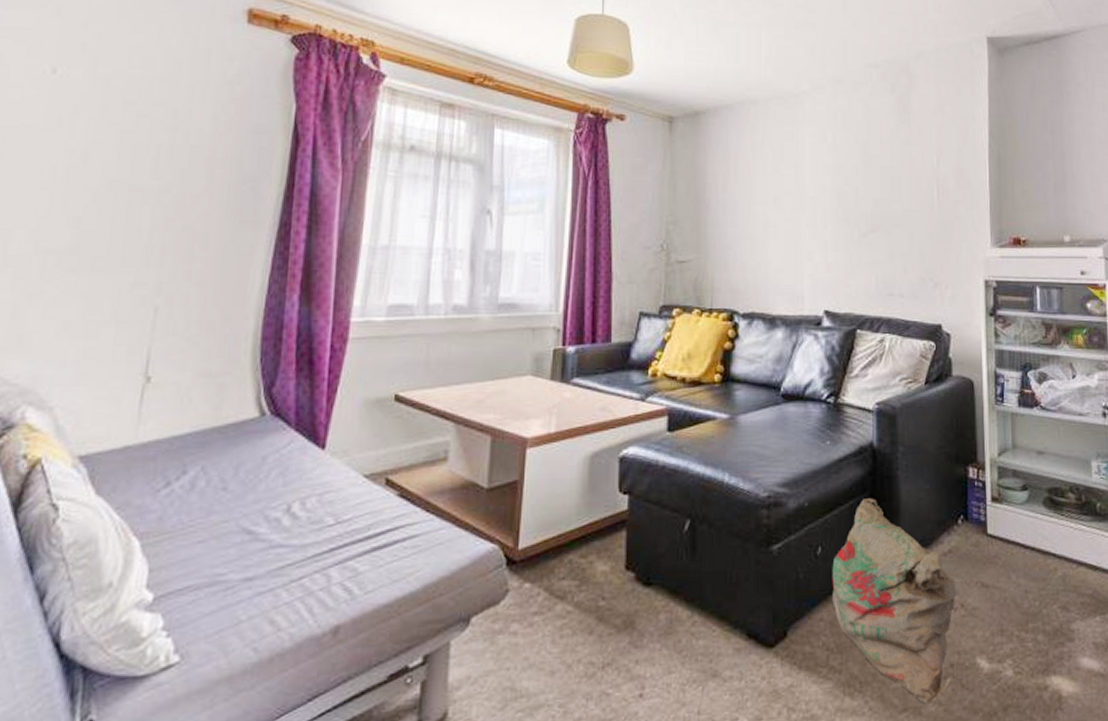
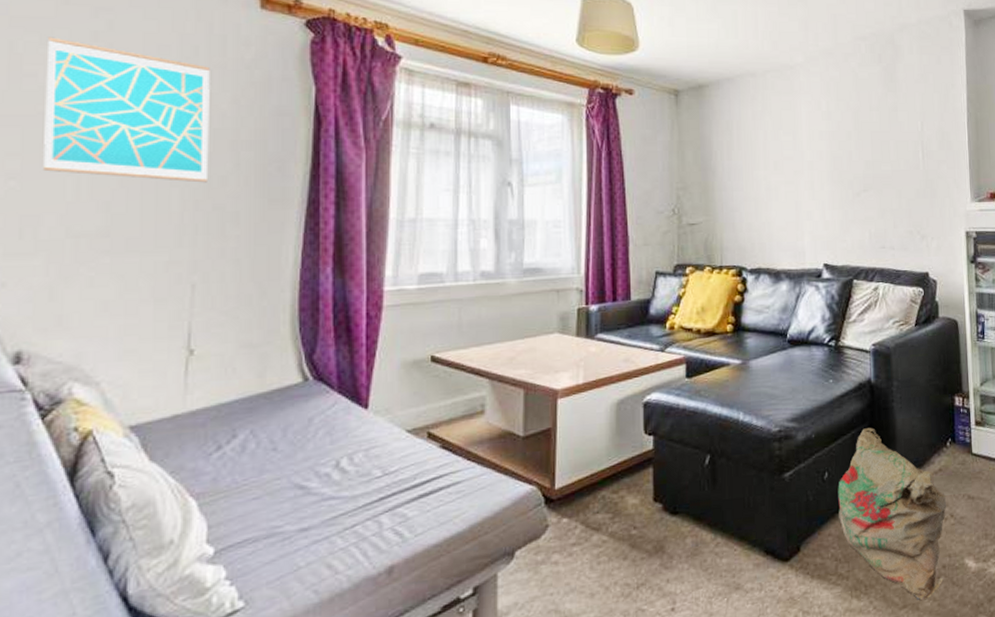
wall art: none [19,48,192,201] -> present [43,37,210,183]

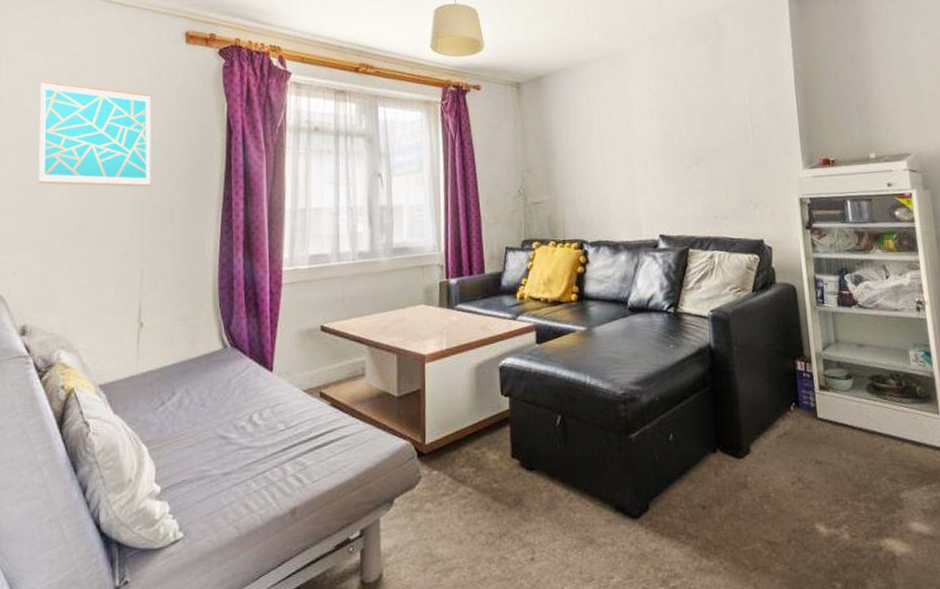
bag: present [838,428,947,601] -> none [683,391,794,564]

